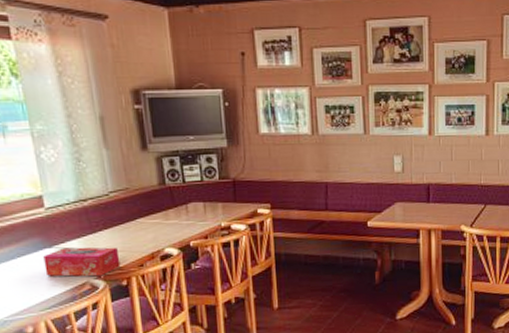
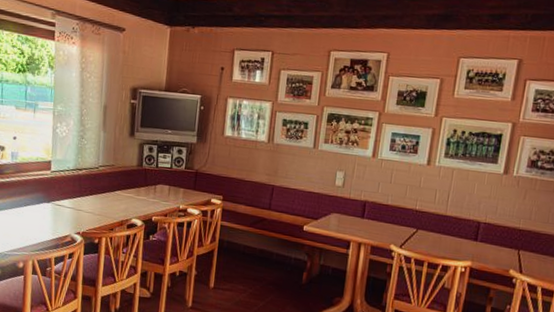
tissue box: present [43,247,121,277] -> none [41,204,97,233]

